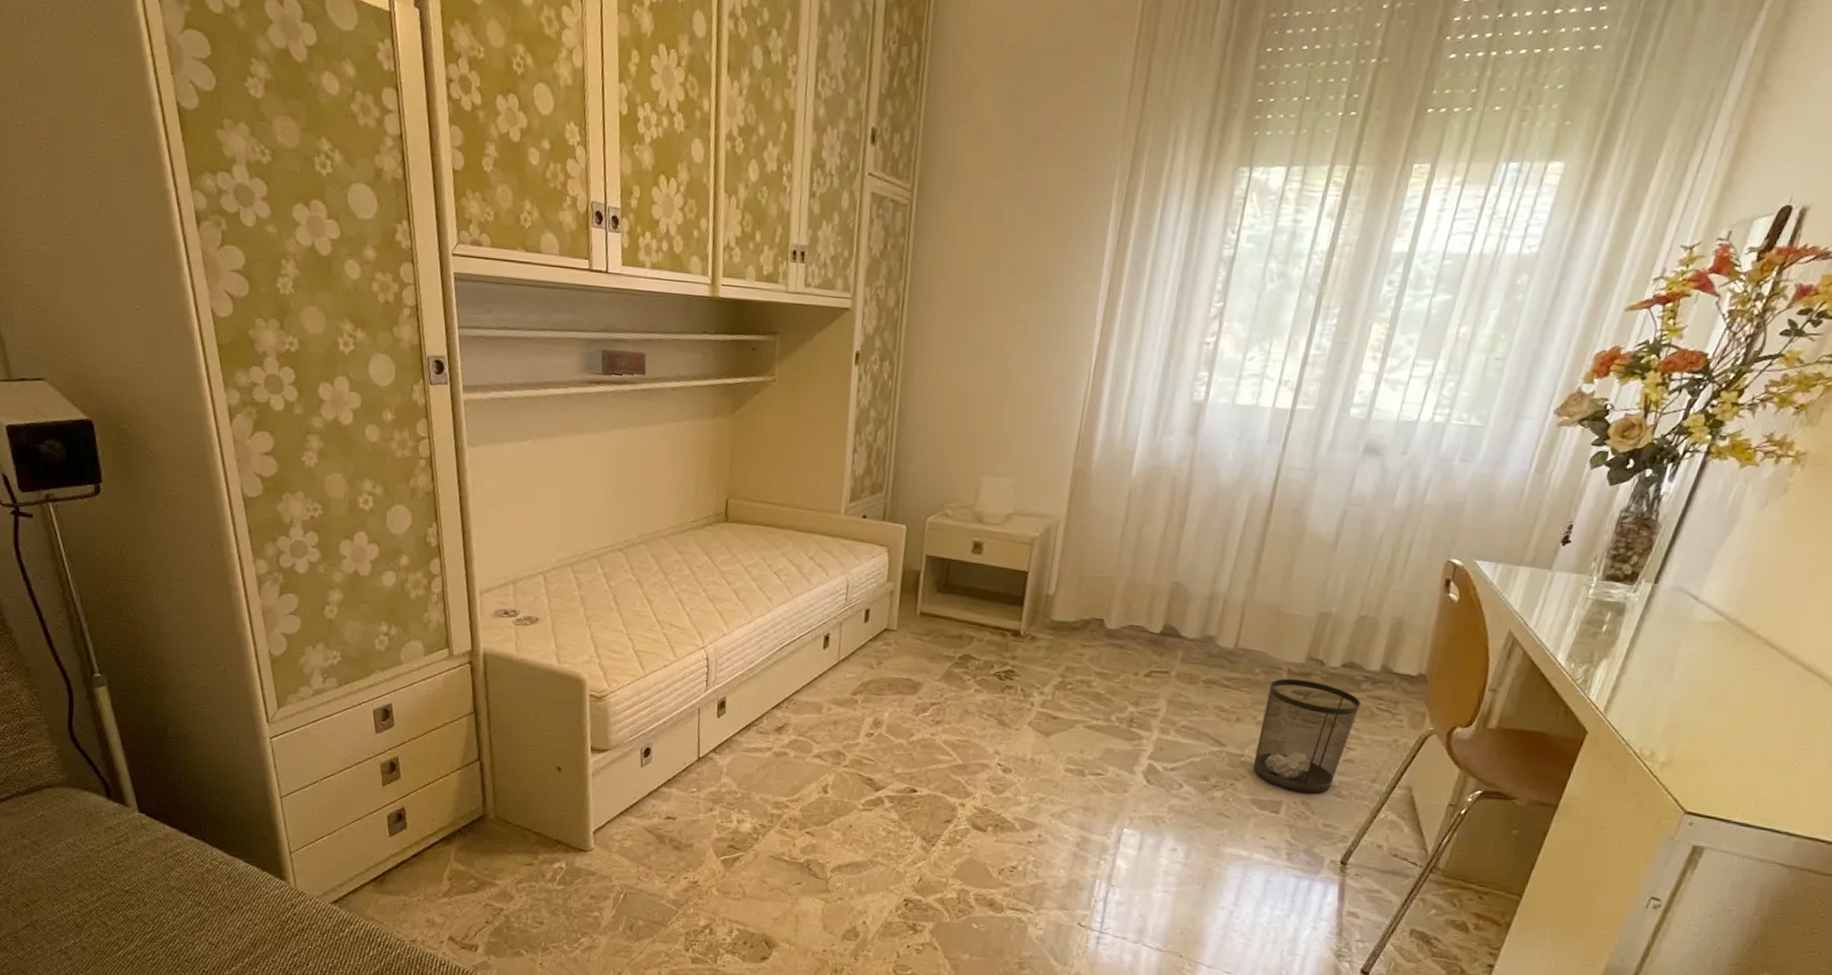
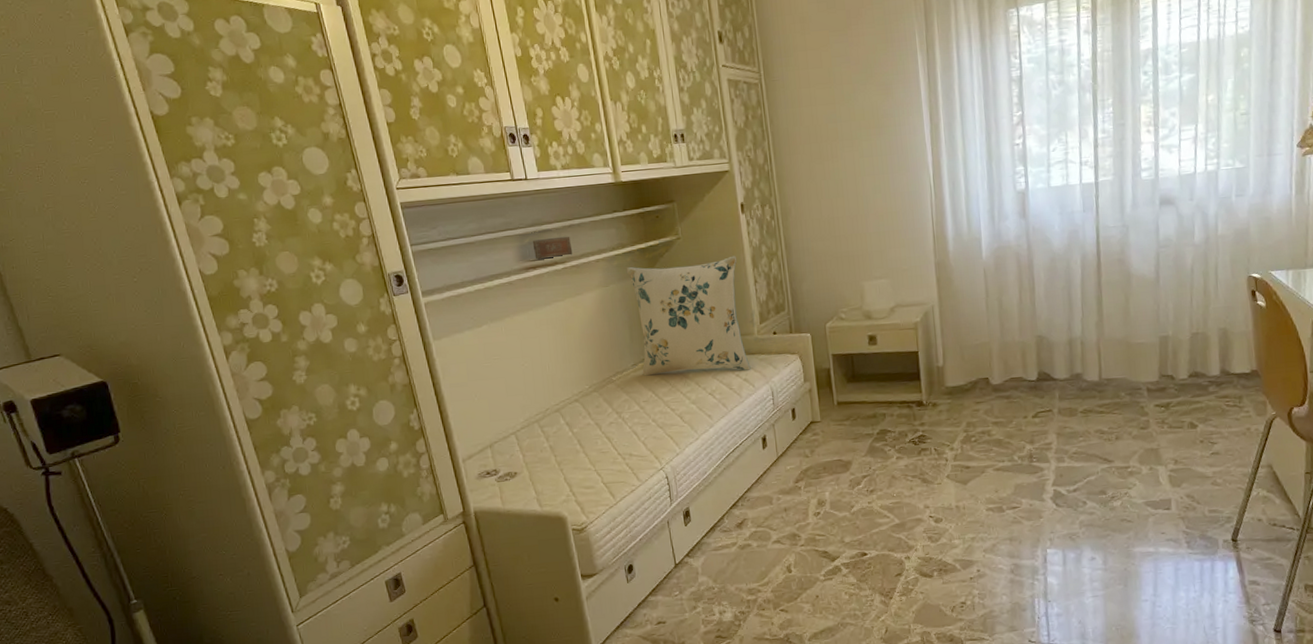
pillow: none [701,403,838,555] -> present [627,255,751,376]
waste bin: present [1253,678,1362,793] -> none [1136,393,1213,488]

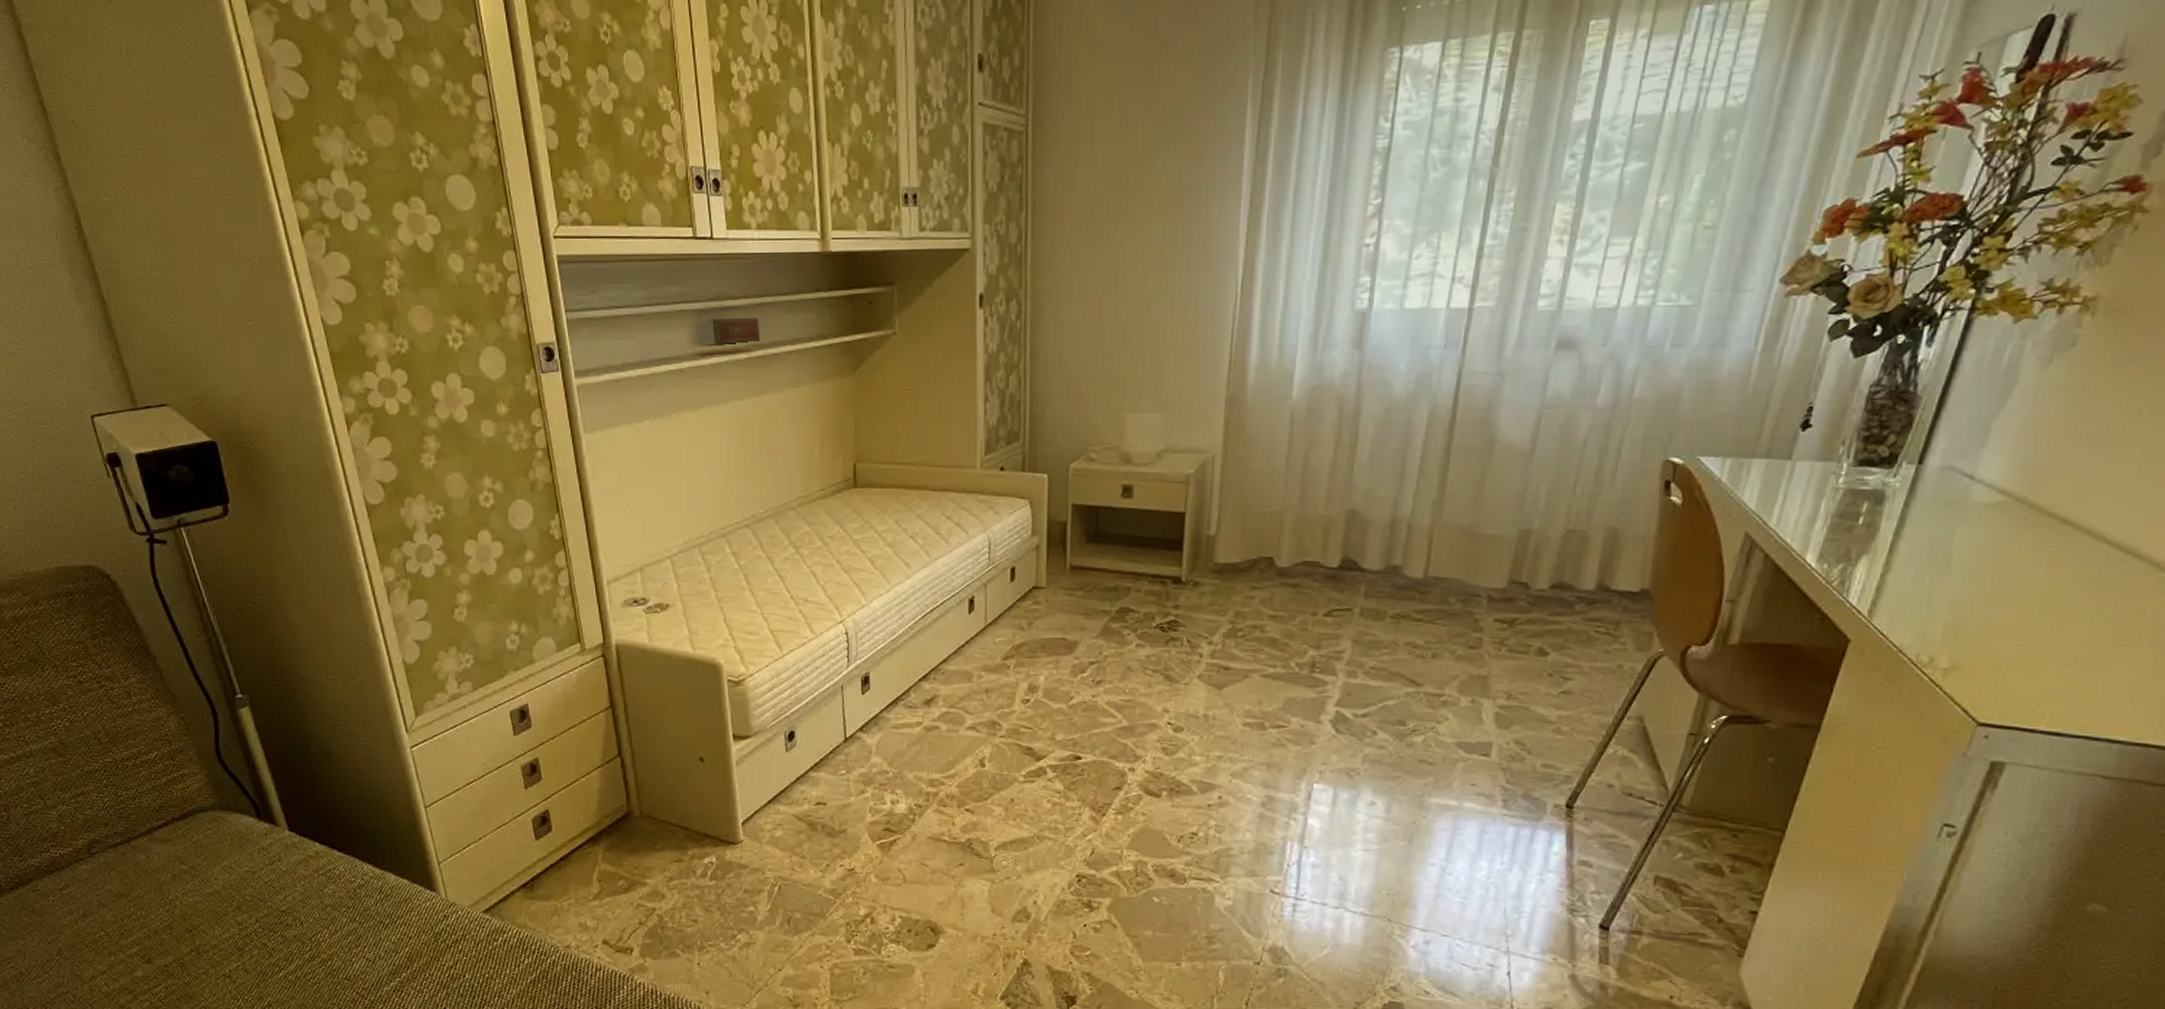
pillow: present [627,255,751,376] -> none [825,363,966,513]

